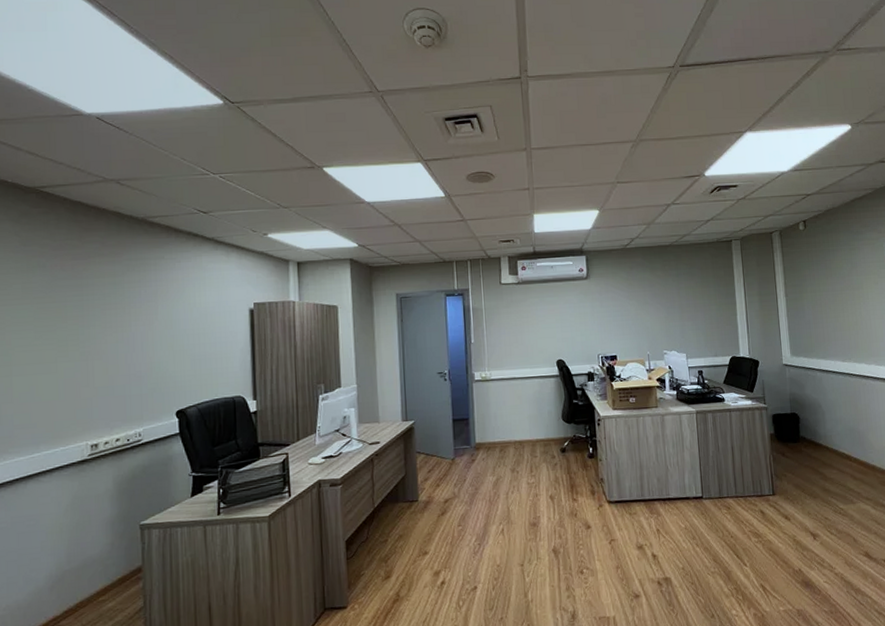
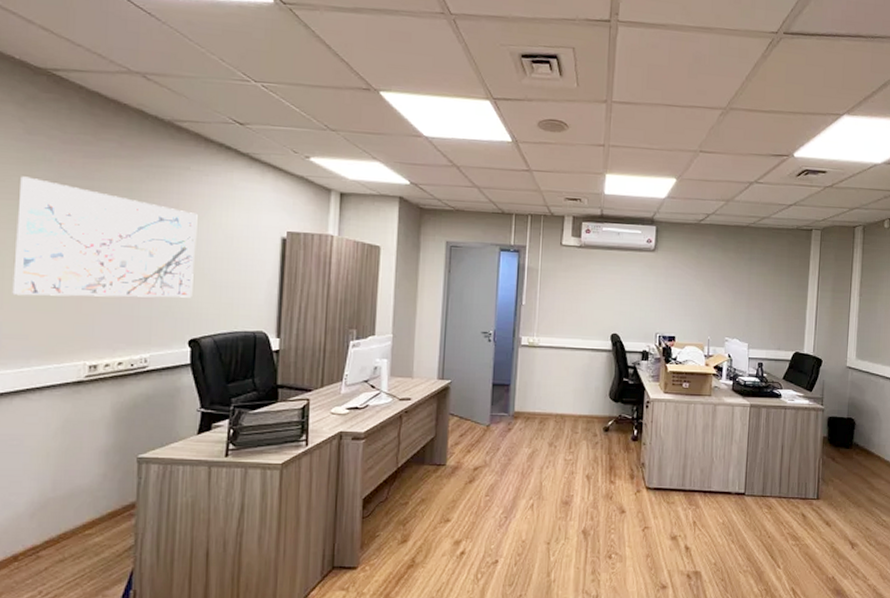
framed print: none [19,283,176,390] -> present [12,176,198,298]

